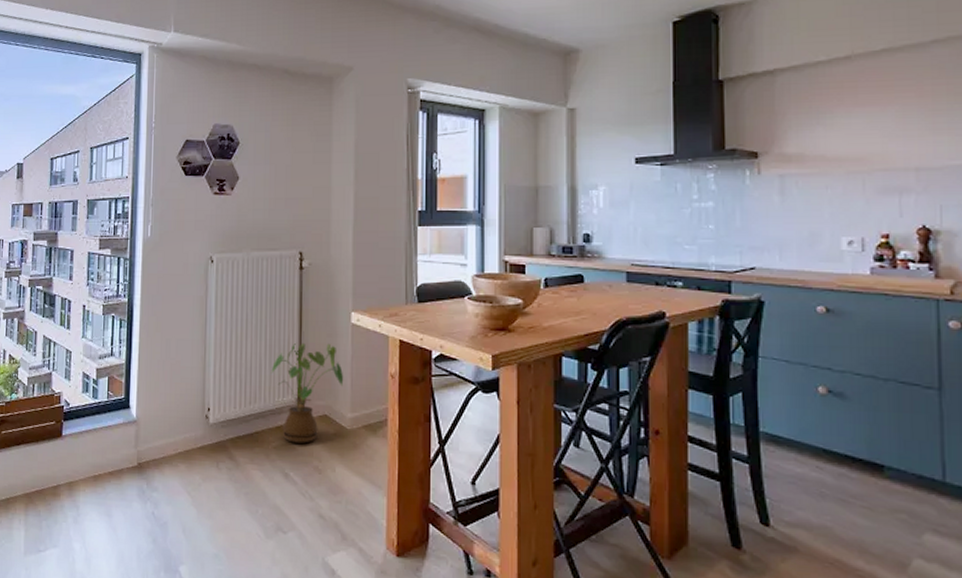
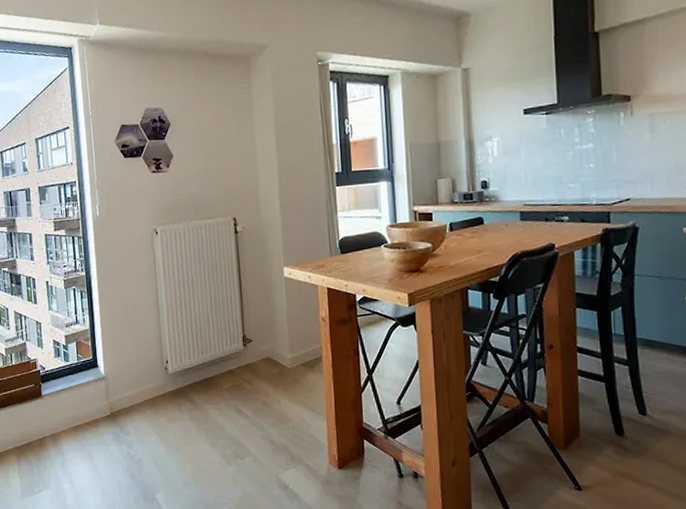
house plant: present [271,342,344,443] -> none [218,296,282,383]

